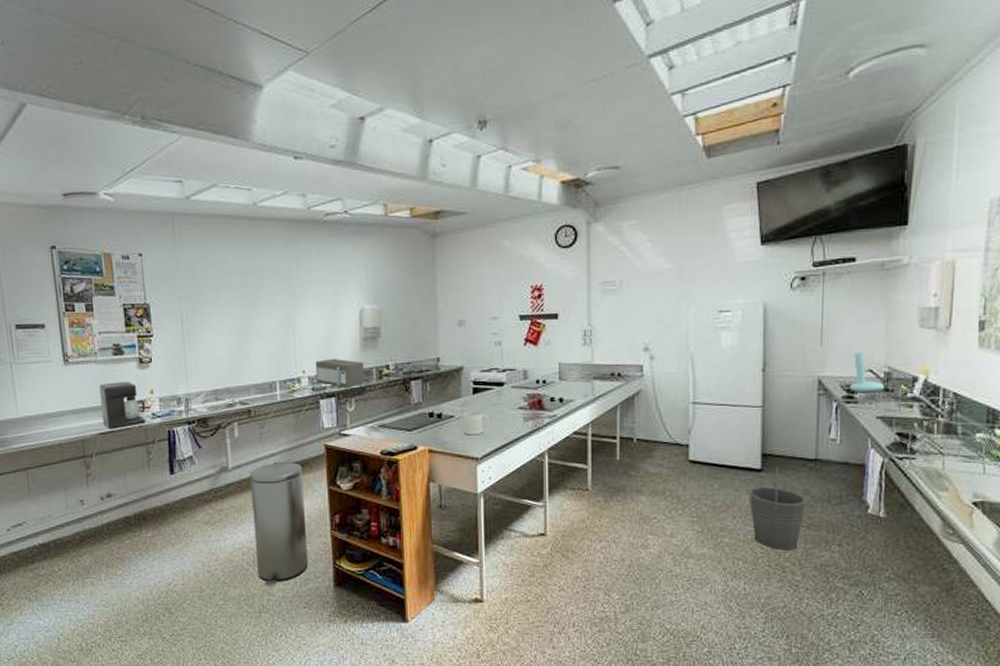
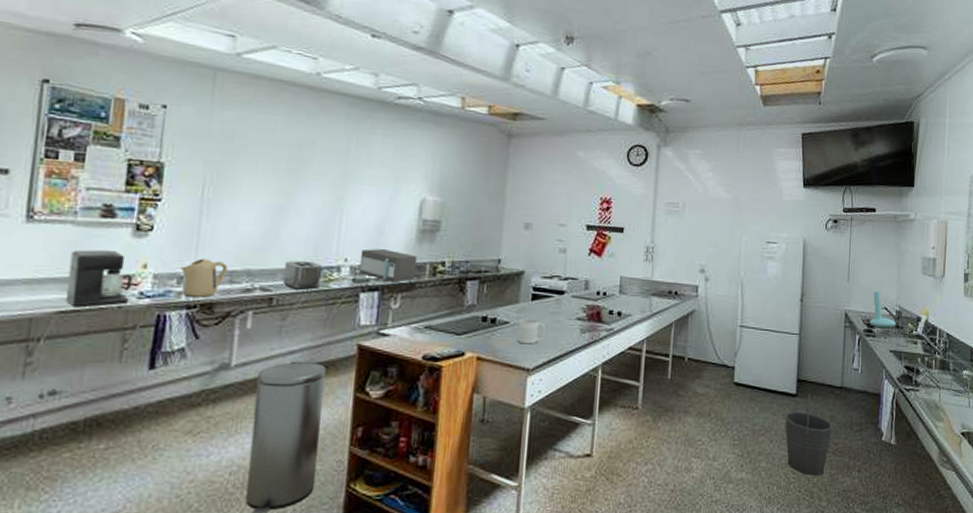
kettle: none [177,381,213,414] -> present [180,258,228,297]
toaster: none [255,375,287,401] -> present [282,260,323,290]

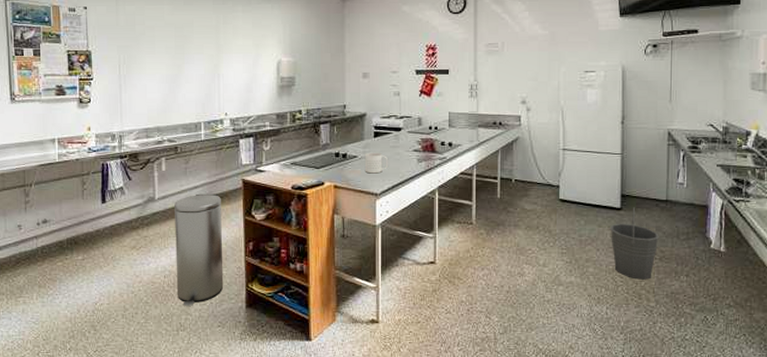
coffee maker: present [65,249,133,308] -> none [41,118,83,162]
kettle: present [180,258,228,297] -> none [112,120,144,149]
toaster: present [282,260,323,290] -> none [182,116,210,139]
microwave: present [358,248,418,284] -> none [236,103,280,131]
paper towel holder: present [870,291,896,329] -> none [695,110,723,144]

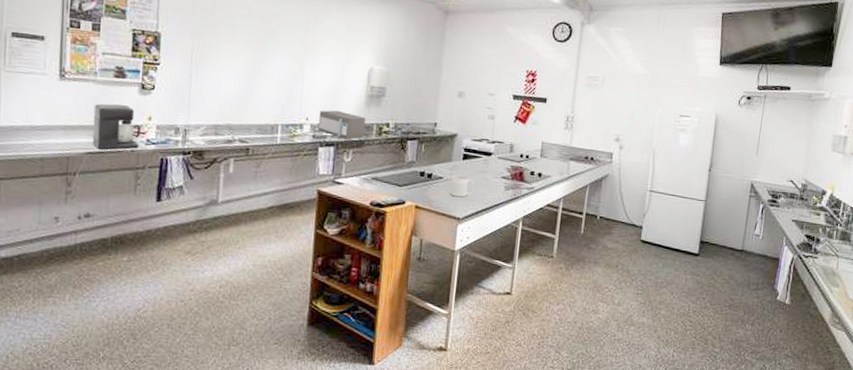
coffee maker: none [41,118,83,162] -> present [92,103,141,151]
pedal bin: present [174,193,224,306] -> none [232,200,292,320]
microwave: none [236,103,280,131] -> present [317,110,366,141]
bucket: present [610,207,659,280] -> none [685,254,731,326]

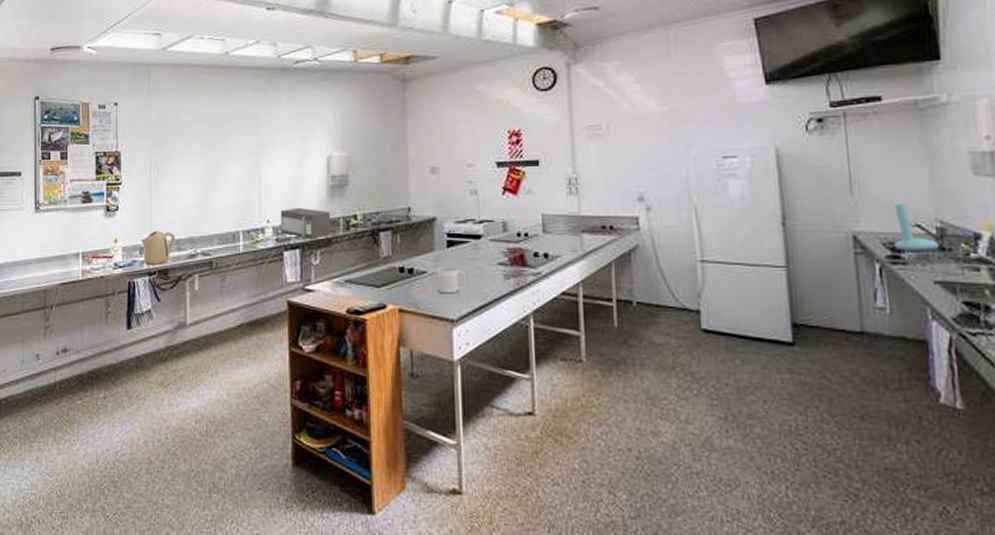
coffee maker: present [92,103,141,151] -> none [65,229,108,279]
kettle: none [176,114,214,146] -> present [140,230,175,265]
paper towel holder: none [775,165,801,200] -> present [894,204,940,253]

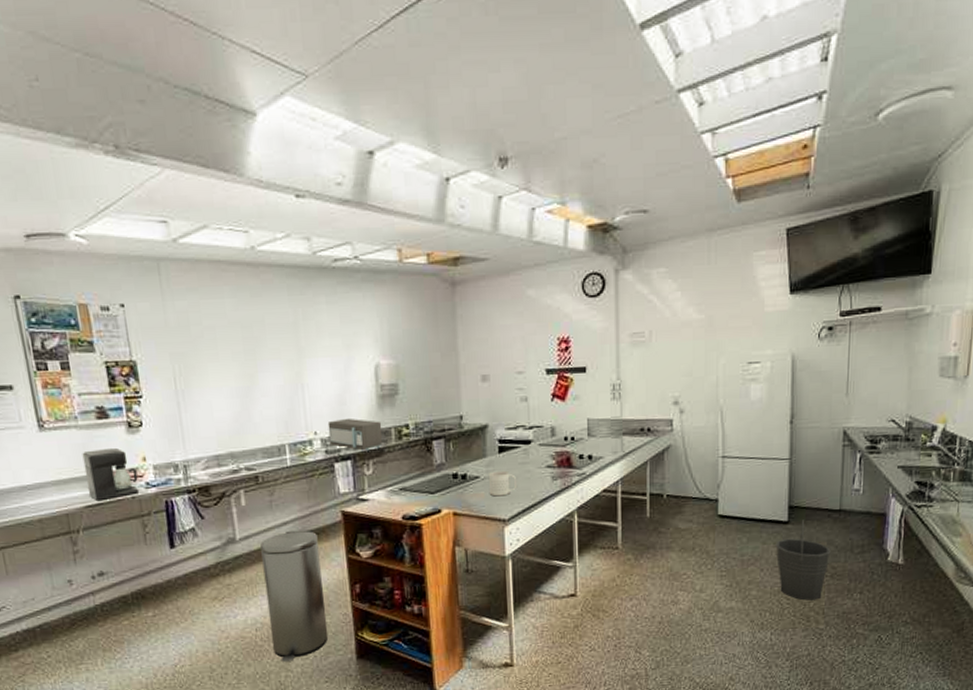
coffee maker: none [65,229,108,279] -> present [82,447,140,502]
kettle: present [140,230,175,265] -> none [173,446,214,482]
pedal bin: none [208,318,265,461] -> present [260,529,329,662]
bucket: none [779,341,857,448] -> present [775,519,831,601]
paper towel holder: present [894,204,940,253] -> none [873,403,906,444]

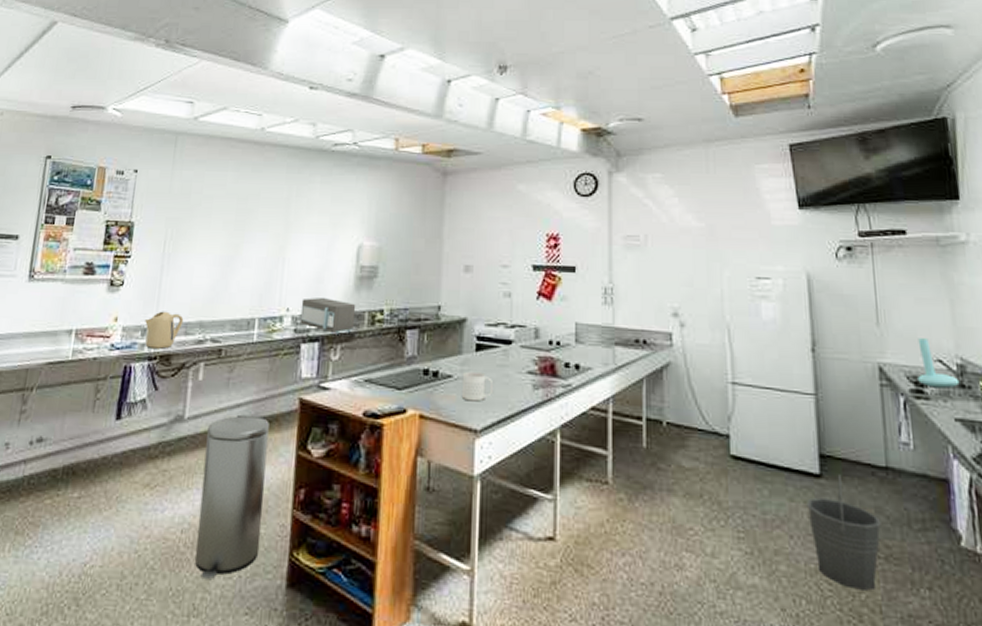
coffee maker: present [82,447,140,502] -> none [53,304,106,360]
kettle: none [173,446,214,482] -> present [144,311,184,349]
paper towel holder: none [873,403,906,444] -> present [918,338,960,389]

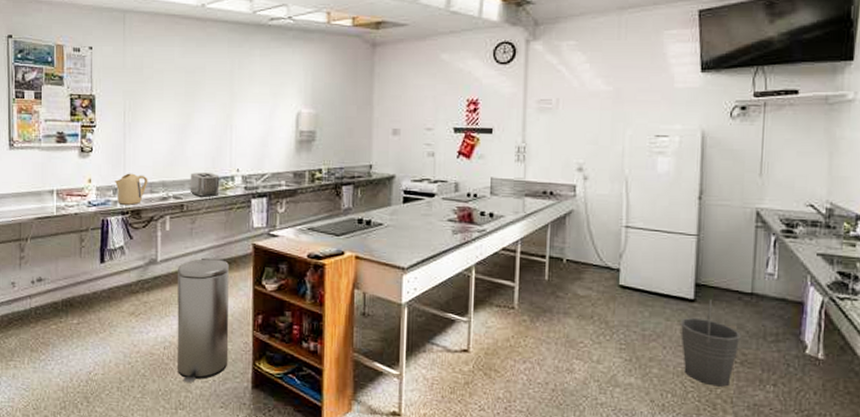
toaster: none [230,310,267,341] -> present [190,171,220,197]
microwave: present [299,297,356,334] -> none [249,158,298,190]
mug: present [461,371,494,402] -> none [391,220,419,245]
paper towel holder: present [918,338,960,389] -> none [789,186,826,229]

